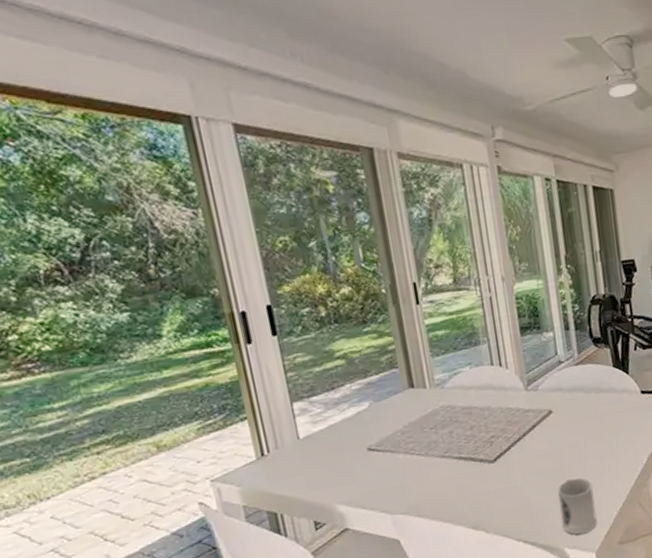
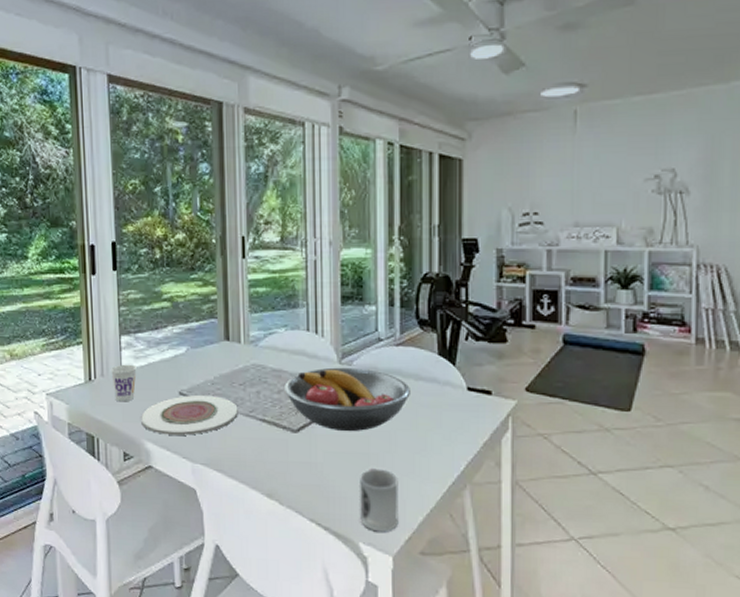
cup: none [285,429,318,472] -> present [110,364,137,402]
plate: none [328,444,433,495] -> present [141,394,238,435]
fruit bowl: none [476,391,593,453] -> present [285,367,410,432]

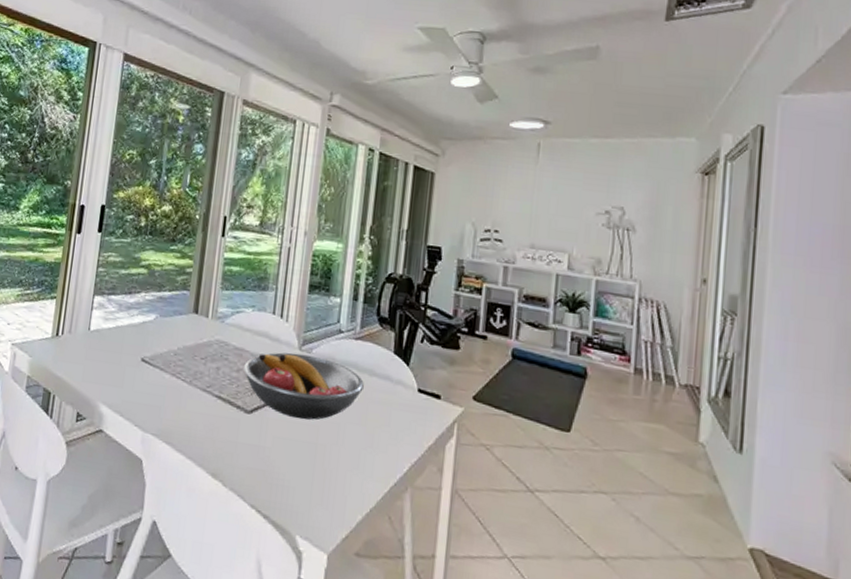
cup: present [110,364,137,402] -> none [78,323,105,362]
plate: present [141,394,238,435] -> none [99,362,197,404]
cup: present [358,467,399,532] -> none [299,458,343,528]

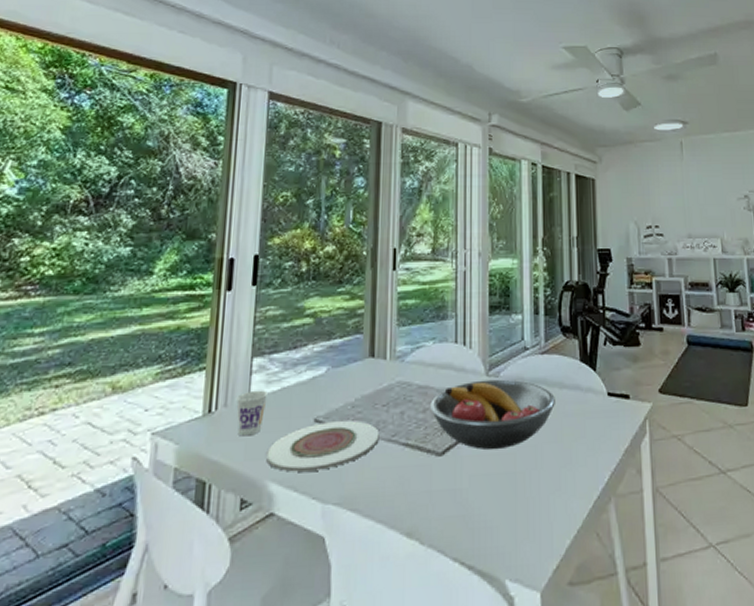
cup: none [78,323,105,362] -> present [235,390,268,437]
plate: none [99,362,197,404] -> present [266,420,380,472]

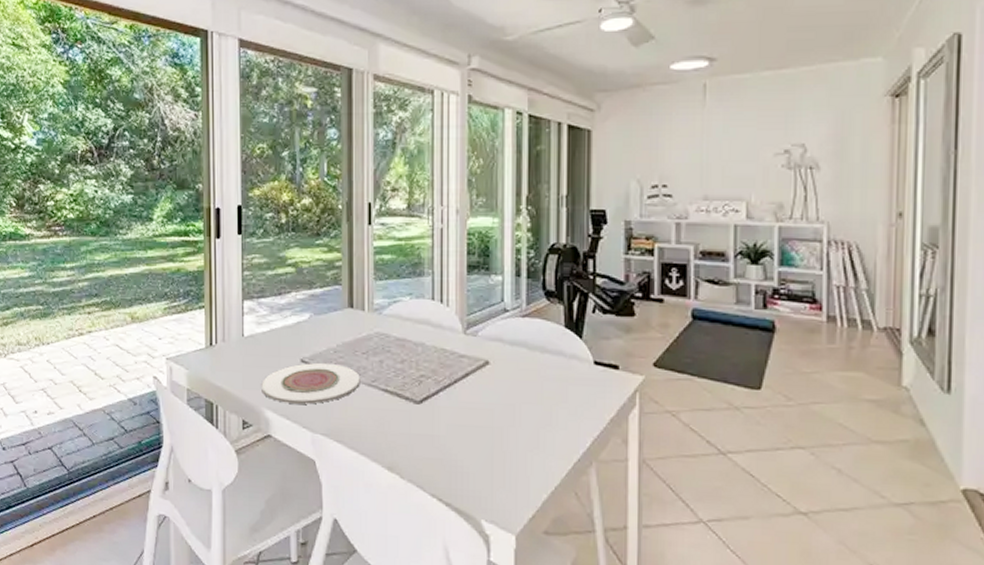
cup: present [235,390,268,437] -> none [231,329,258,369]
fruit bowl: present [430,379,555,450] -> none [408,337,536,405]

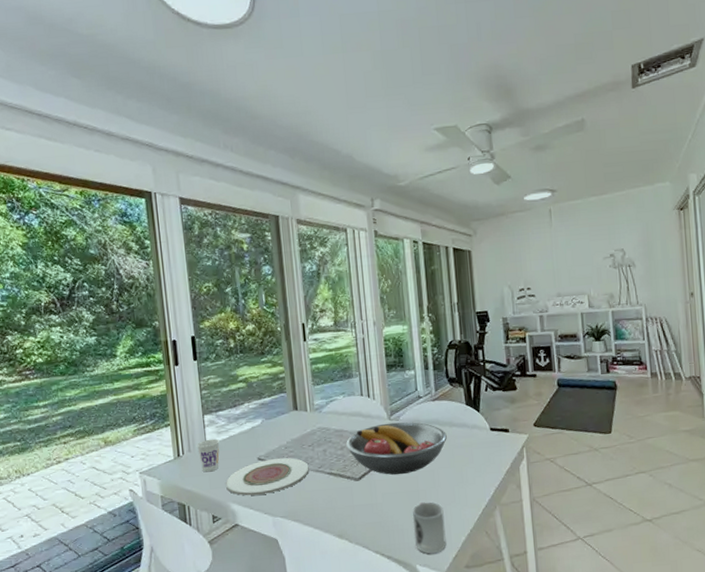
cup: none [231,329,258,369] -> present [196,438,220,472]
fruit bowl: none [408,337,536,405] -> present [346,421,447,475]
cup: none [481,441,523,510] -> present [412,501,447,554]

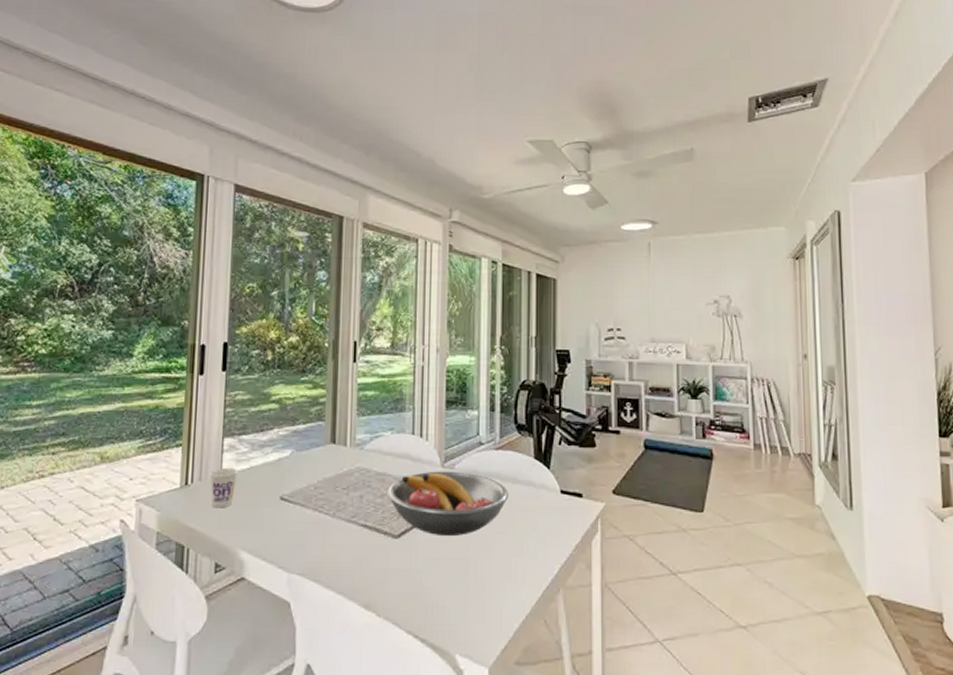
plate: present [226,457,309,496] -> none [237,499,340,543]
cup: present [412,501,447,554] -> none [456,573,496,642]

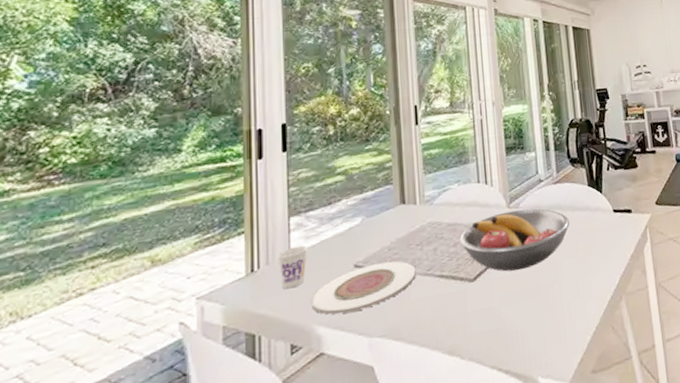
plate: none [237,499,340,543] -> present [312,261,416,315]

